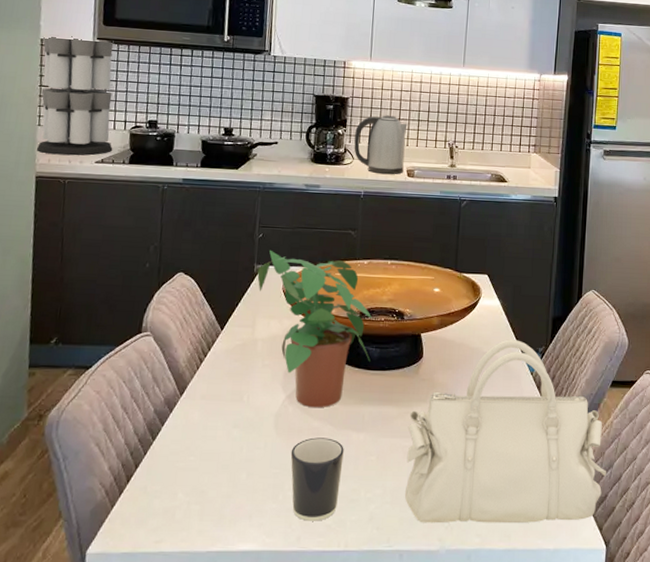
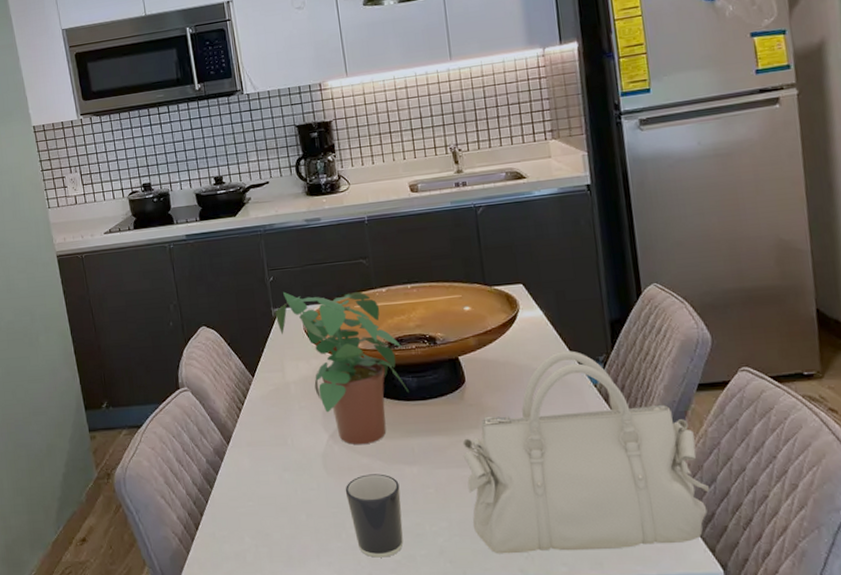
spice rack: present [37,35,114,156] -> none [34,113,117,233]
kettle: present [354,115,408,175] -> none [345,130,405,195]

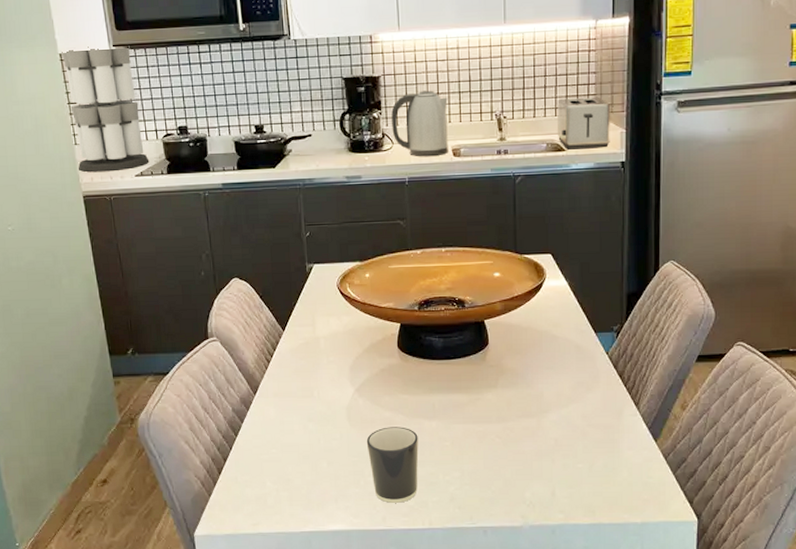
spice rack: none [34,113,117,233] -> present [60,46,150,173]
potted plant: present [275,291,409,445] -> none [310,247,435,400]
kettle: none [345,130,405,195] -> present [391,90,448,157]
shoulder bag: present [462,350,710,554] -> none [480,320,696,502]
toaster: none [512,122,572,177] -> present [557,96,610,150]

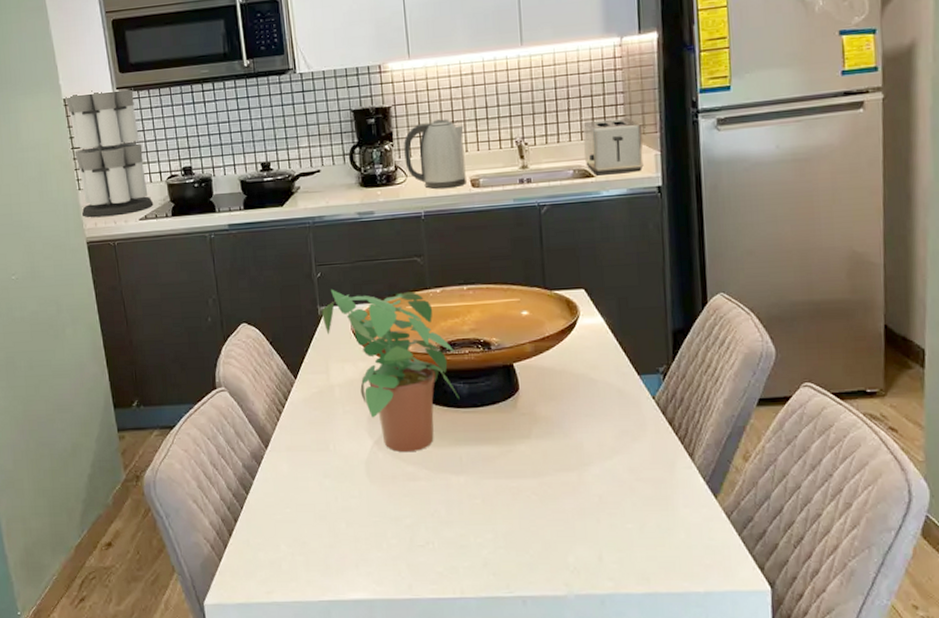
potted plant: none [310,247,435,400] -> present [322,289,460,453]
mug: present [366,427,419,503] -> none [388,483,447,569]

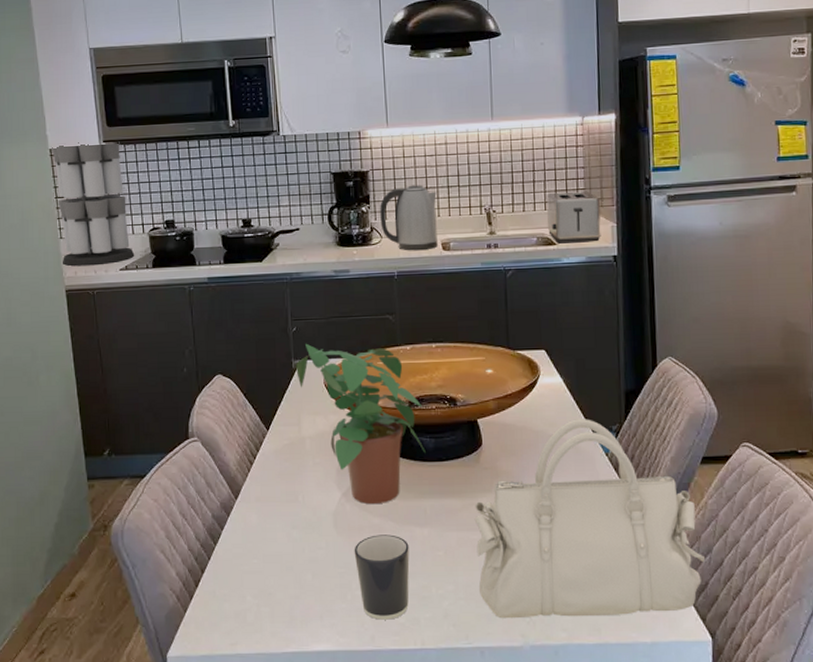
mug: none [388,483,447,569] -> present [354,534,410,620]
shoulder bag: none [512,360,764,568] -> present [474,419,706,619]

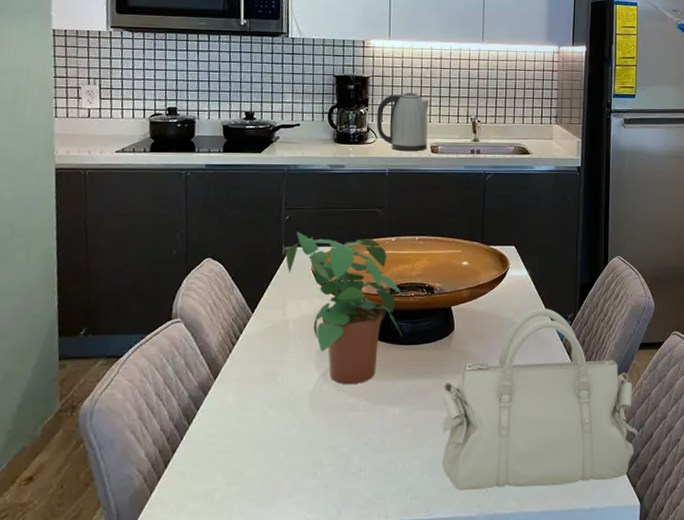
spice rack: present [51,141,135,267] -> none [54,25,133,146]
mug: present [354,534,410,620] -> none [327,413,380,495]
toaster: present [547,191,601,244] -> none [523,109,569,154]

